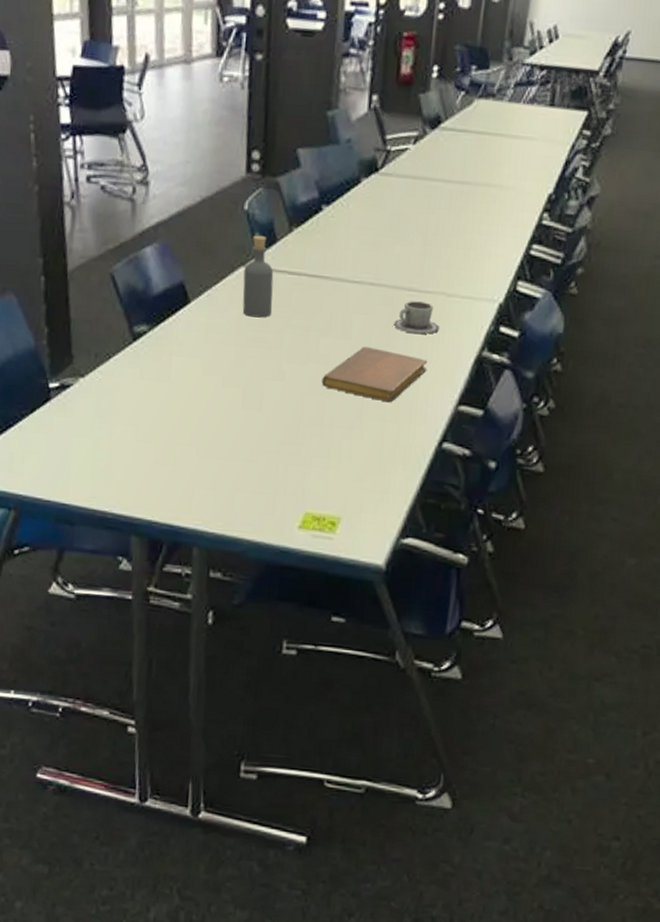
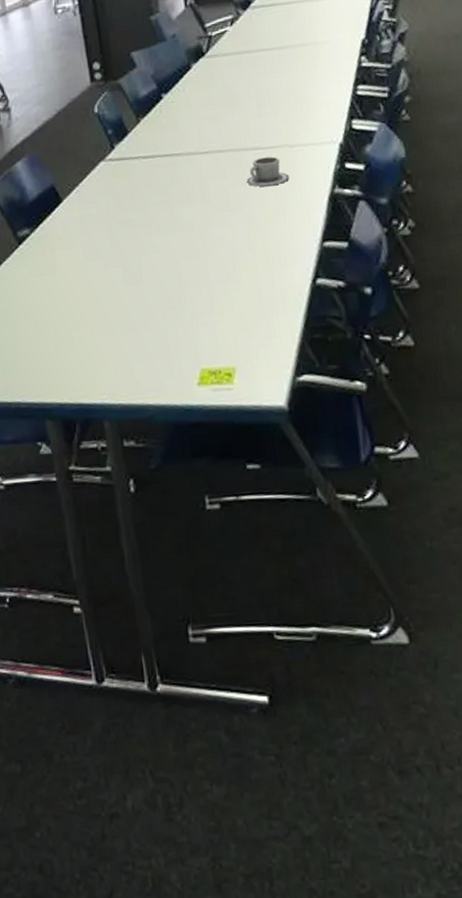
bottle: present [242,235,274,318] -> none [104,131,136,203]
notebook: present [321,347,428,403] -> none [191,206,287,253]

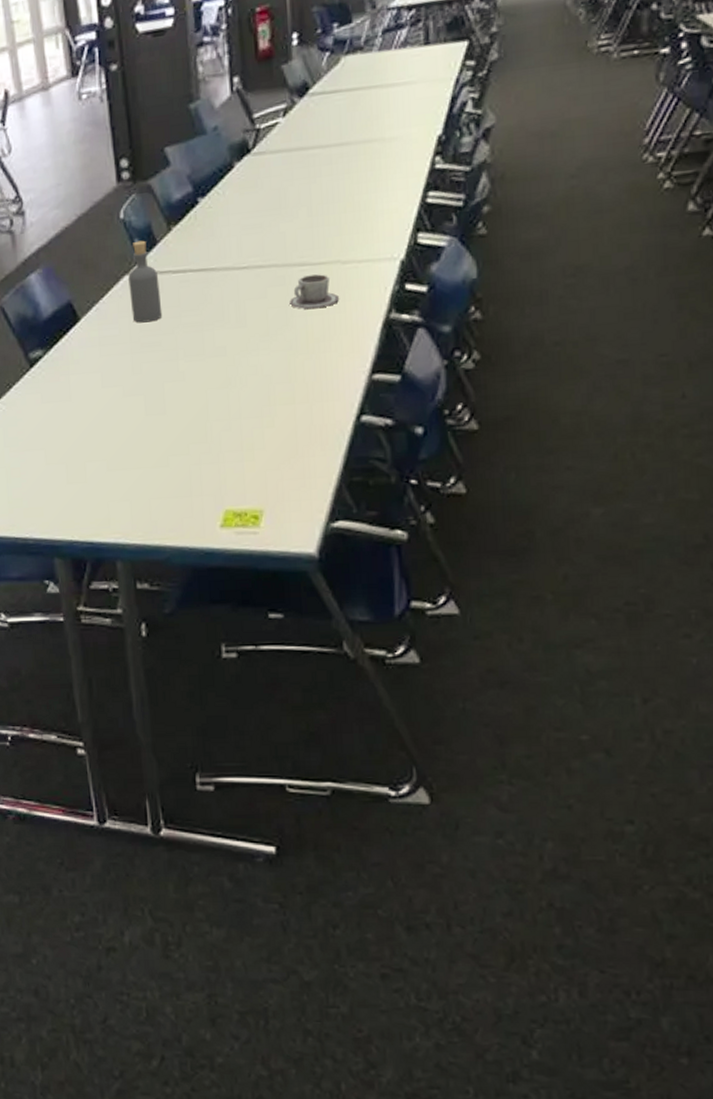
bottle: none [104,131,136,203] -> present [128,240,163,323]

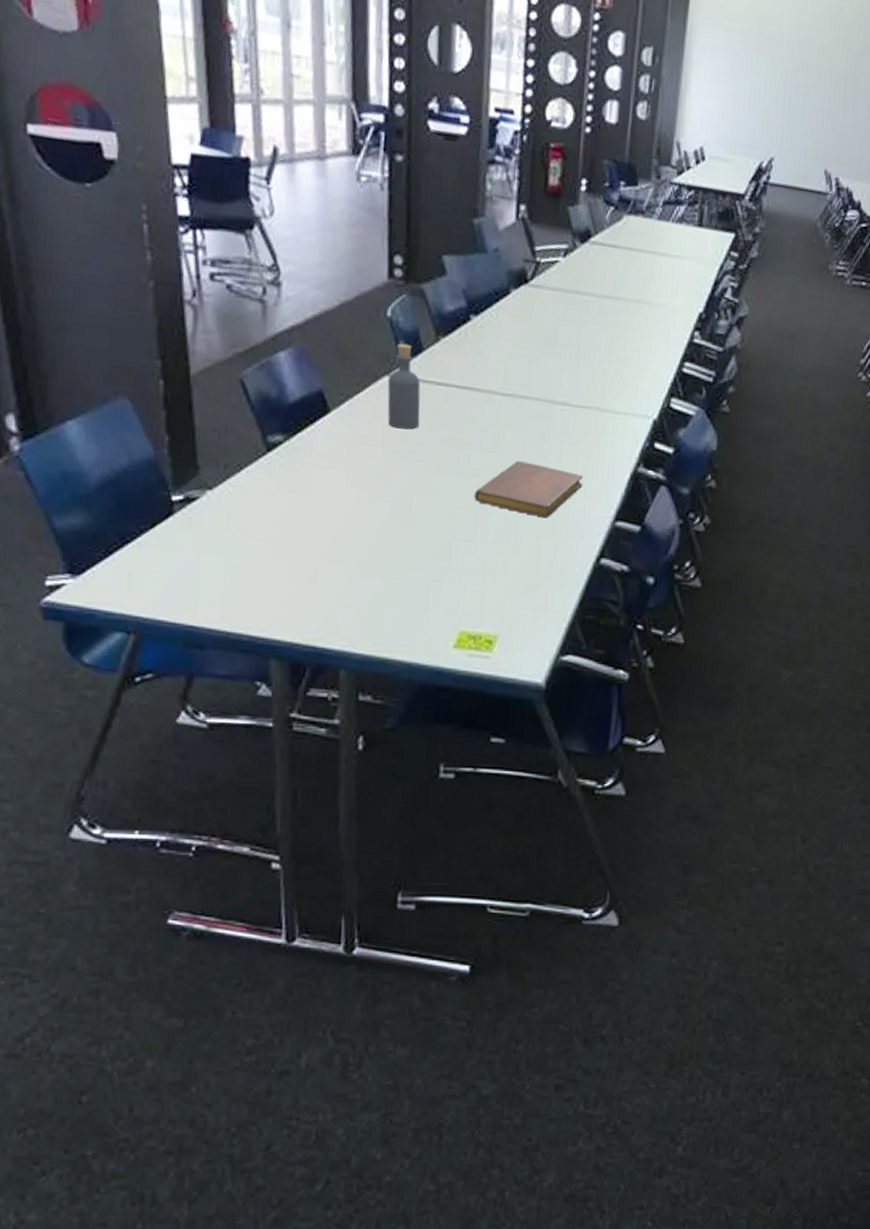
notebook: none [222,330,333,384] -> present [474,461,584,518]
cup: present [290,274,339,309] -> none [548,415,594,450]

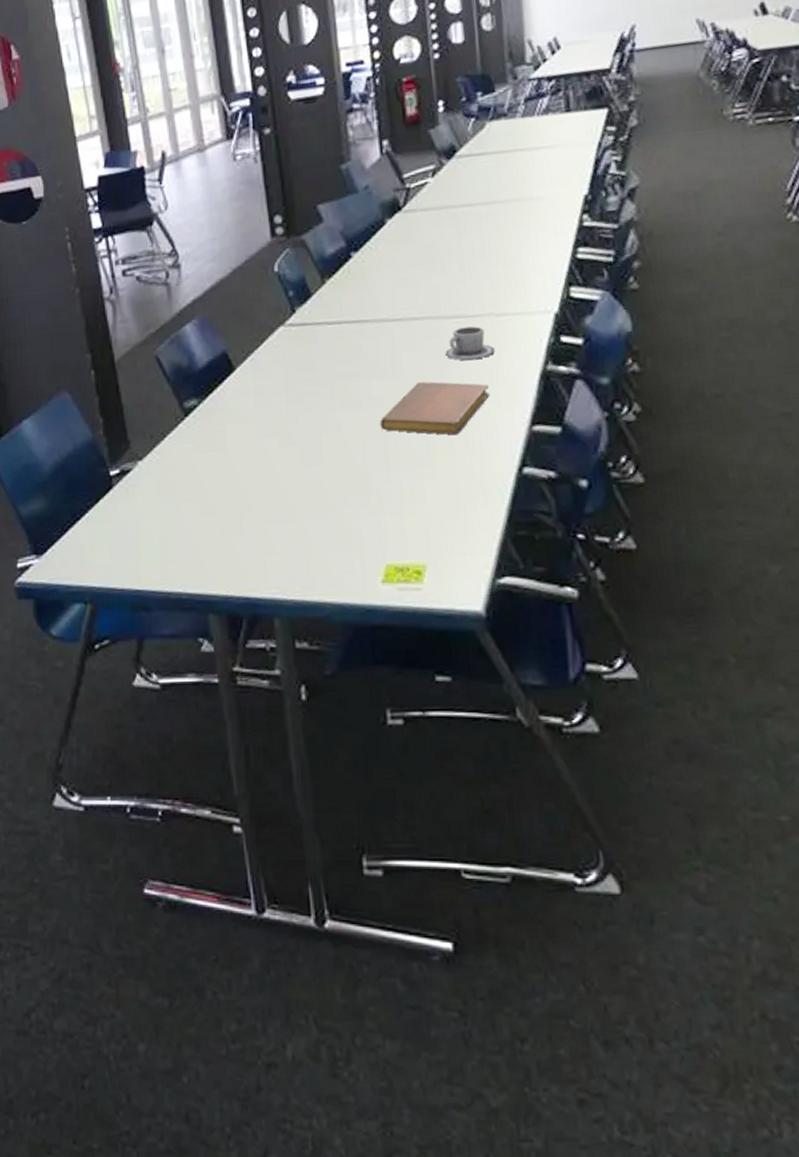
bottle: present [387,343,421,430] -> none [283,292,318,373]
cup: none [548,415,594,450] -> present [445,326,495,361]

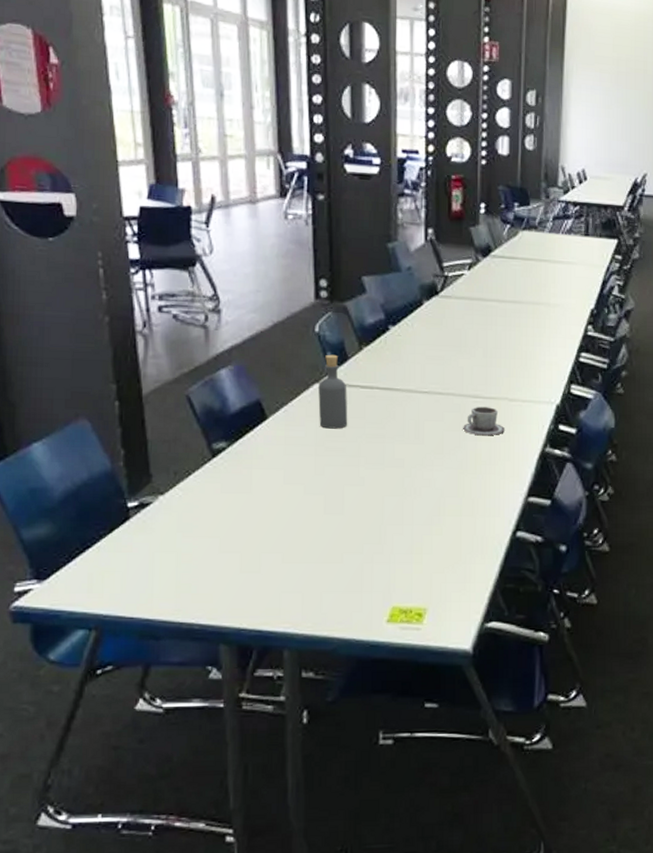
bottle: none [283,292,318,373] -> present [318,354,348,429]
notebook: present [380,381,490,435] -> none [399,450,497,499]

